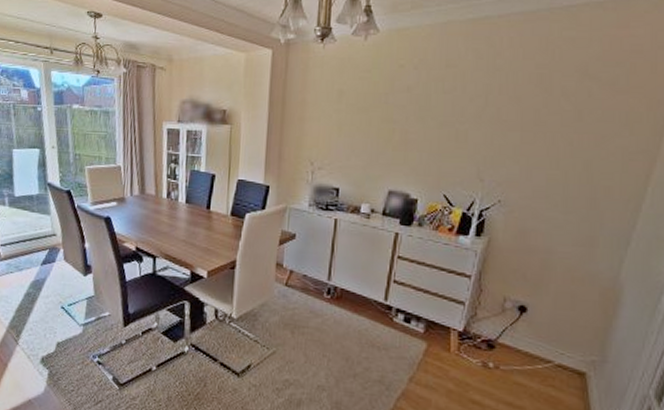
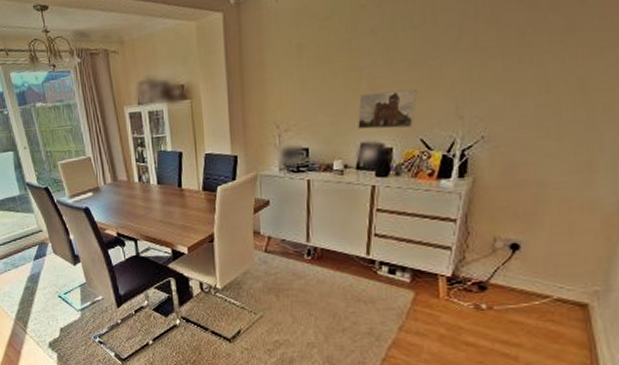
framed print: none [387,145,444,183] -> present [358,89,417,130]

